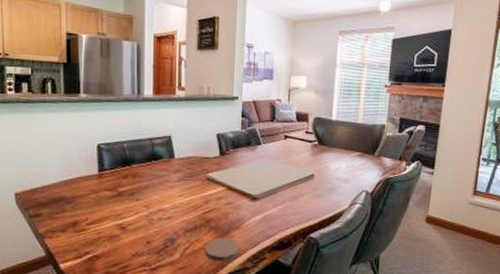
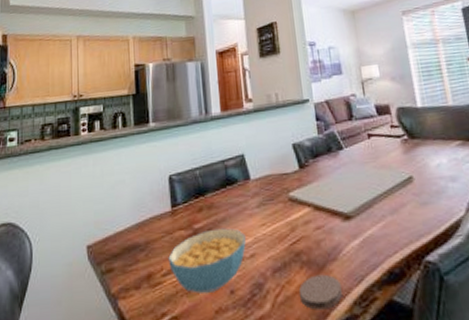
cereal bowl: none [93,193,164,242] -> present [168,228,246,294]

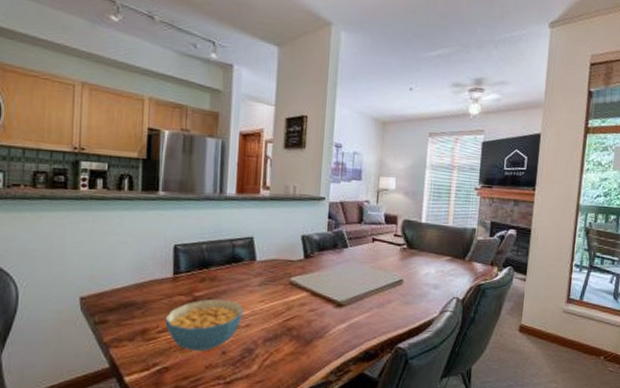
coaster: present [299,274,342,310] -> none [285,347,323,375]

